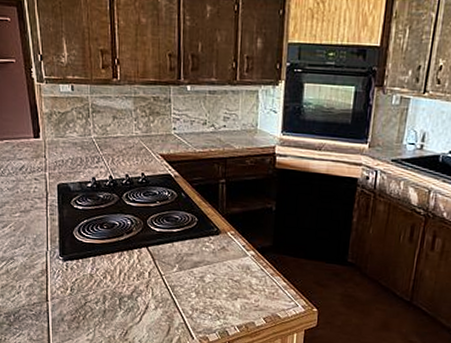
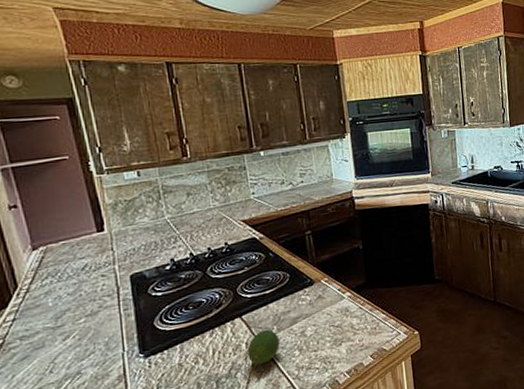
fruit: none [149,265,180,296] -> present [247,329,280,365]

